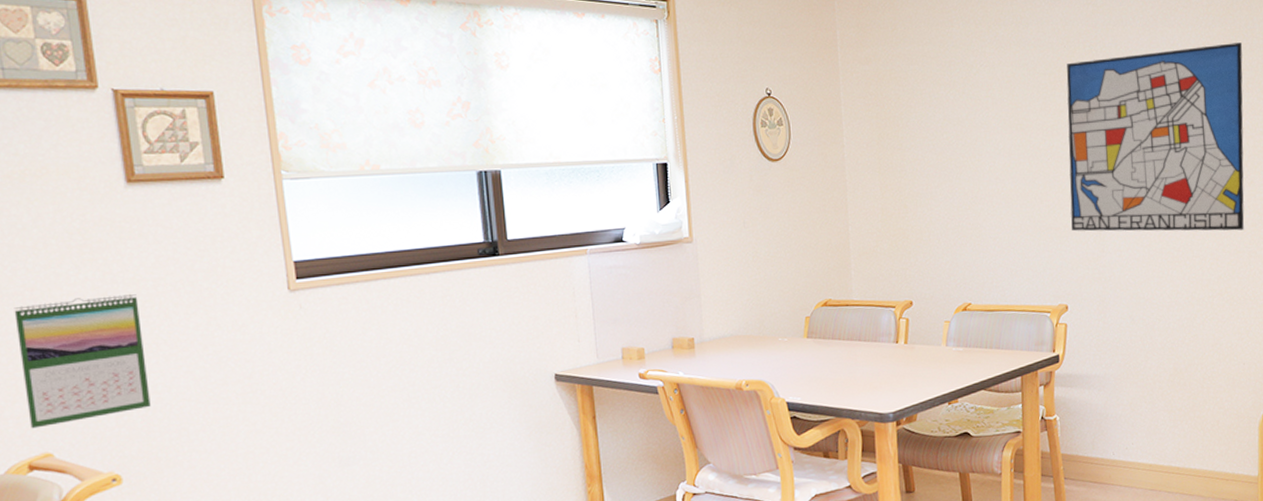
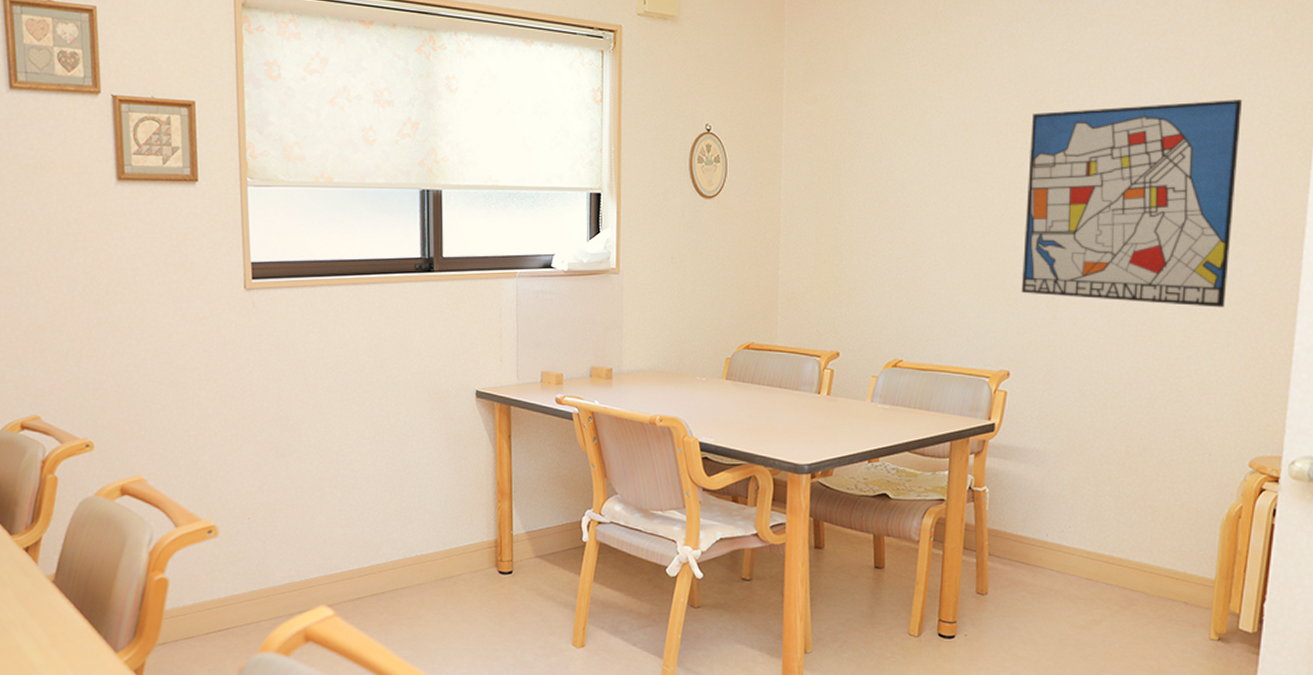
calendar: present [14,294,151,429] -> none [19,280,122,393]

